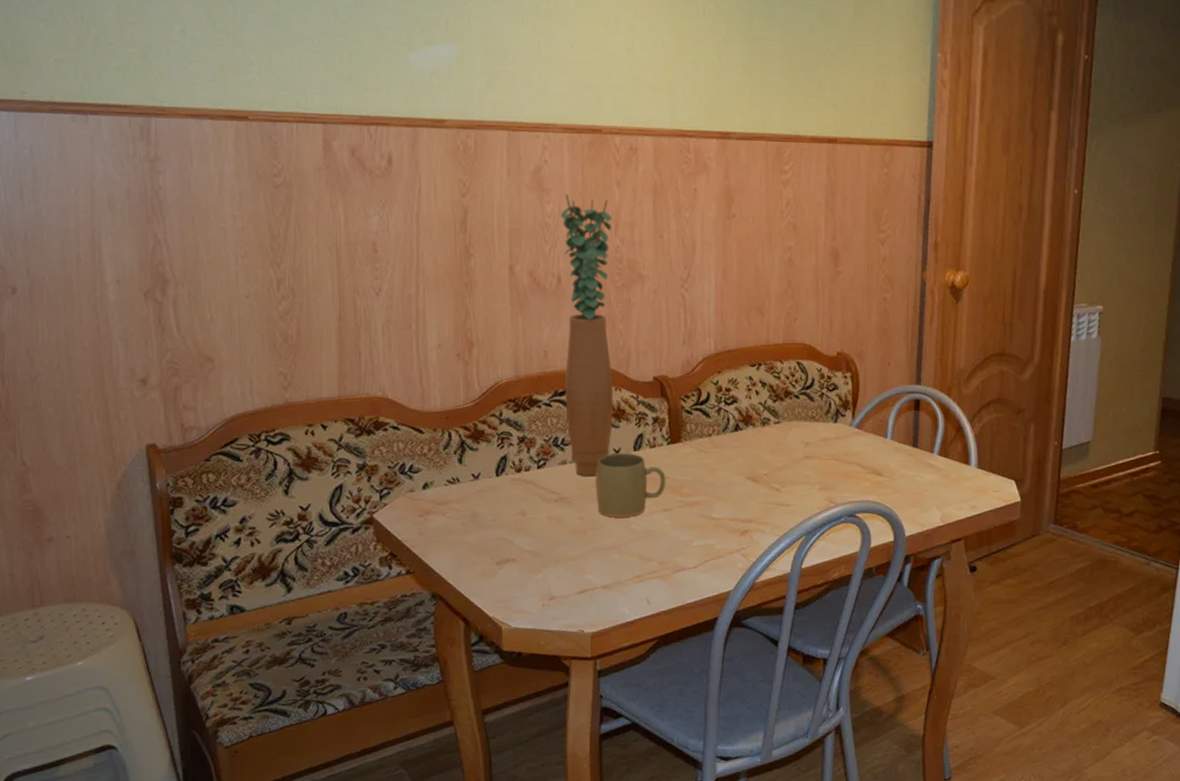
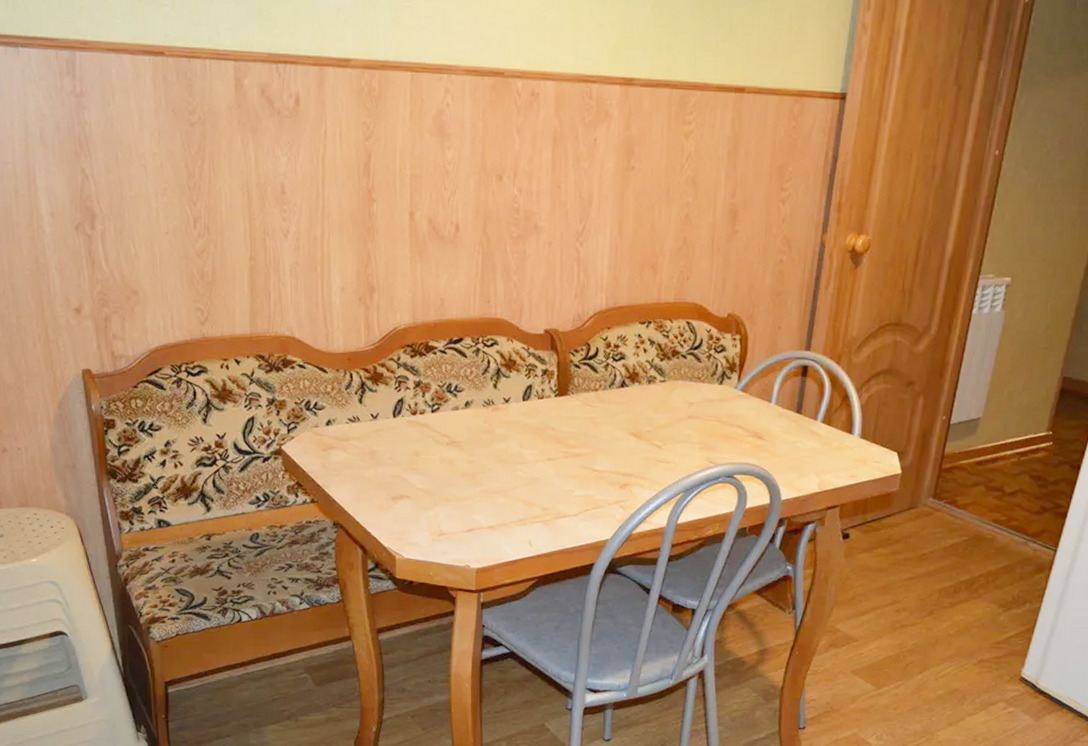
vase: present [561,194,614,477] -> none [459,140,511,423]
mug: present [595,453,666,518] -> none [485,402,552,464]

